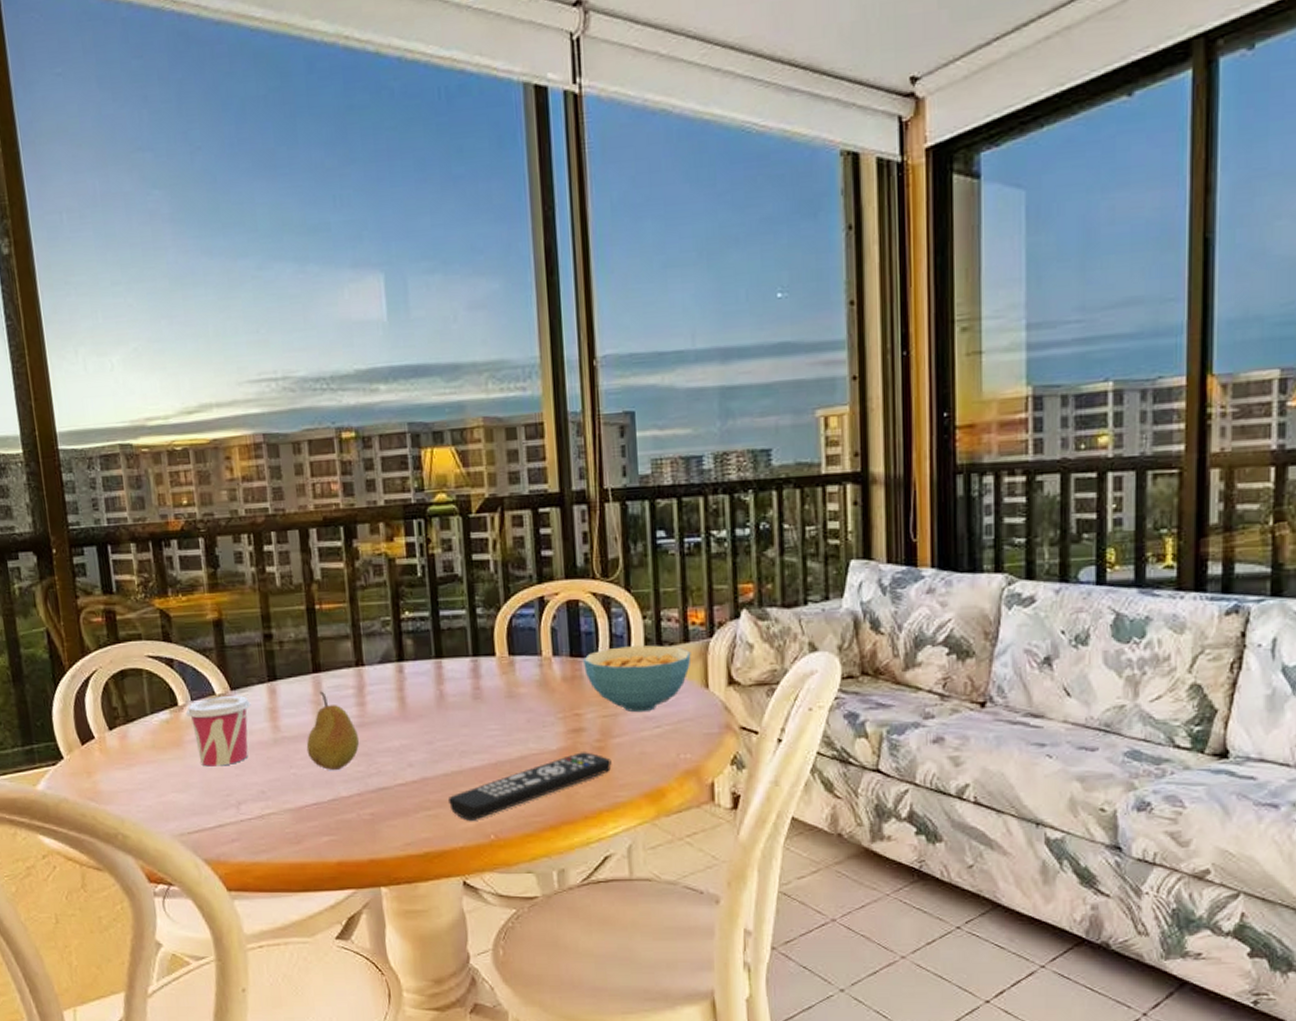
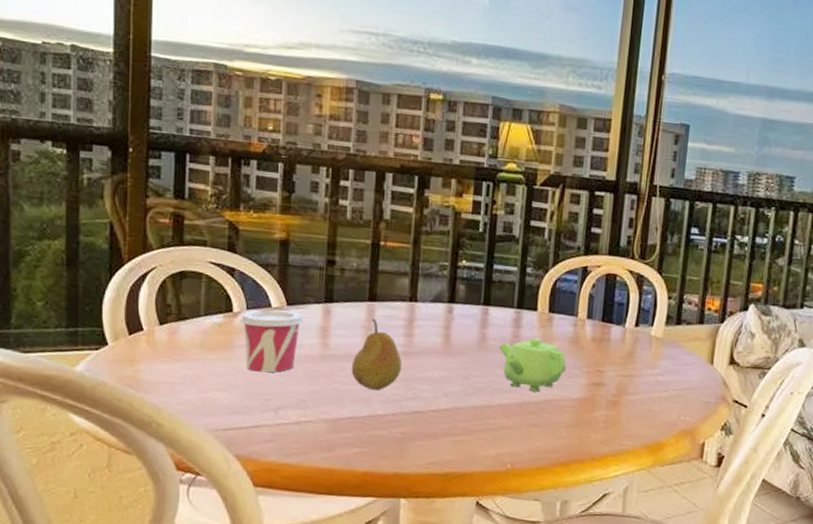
remote control: present [449,752,612,821] -> none [475,403,623,450]
teapot: none [460,686,539,749] -> present [499,337,567,392]
cereal bowl: present [582,645,691,713] -> none [611,319,704,377]

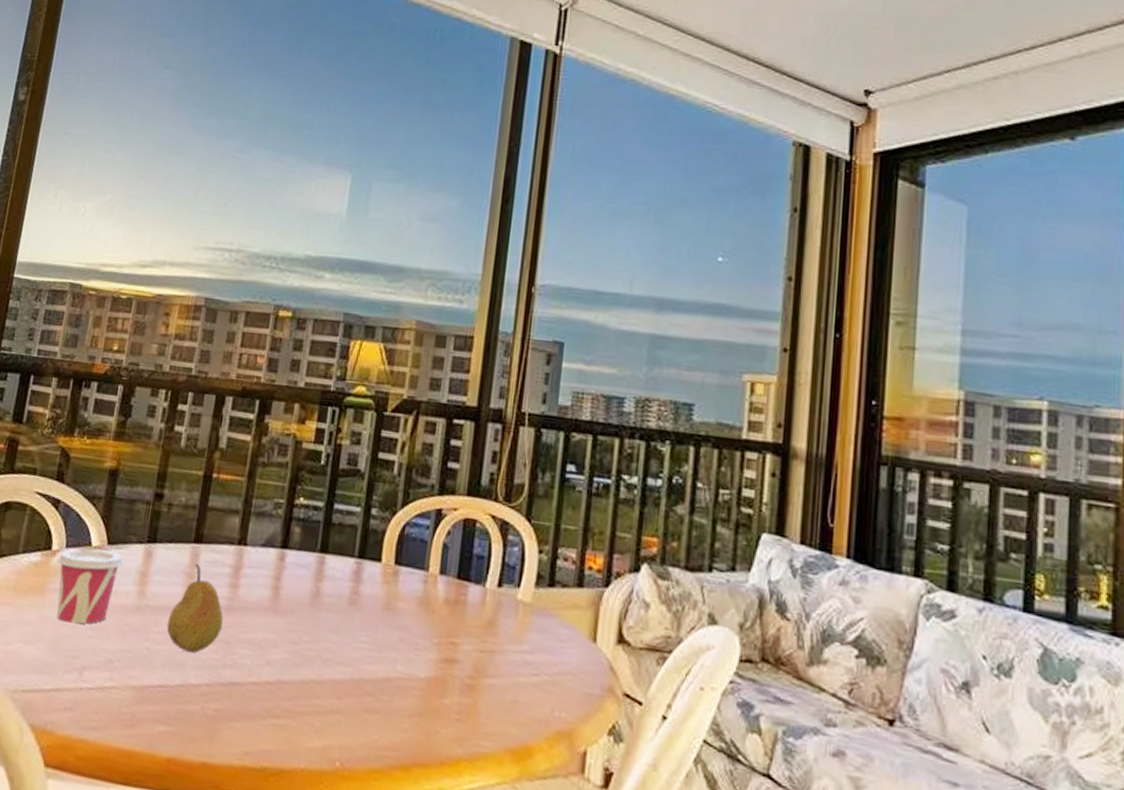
teapot: present [499,337,567,392] -> none [334,595,413,667]

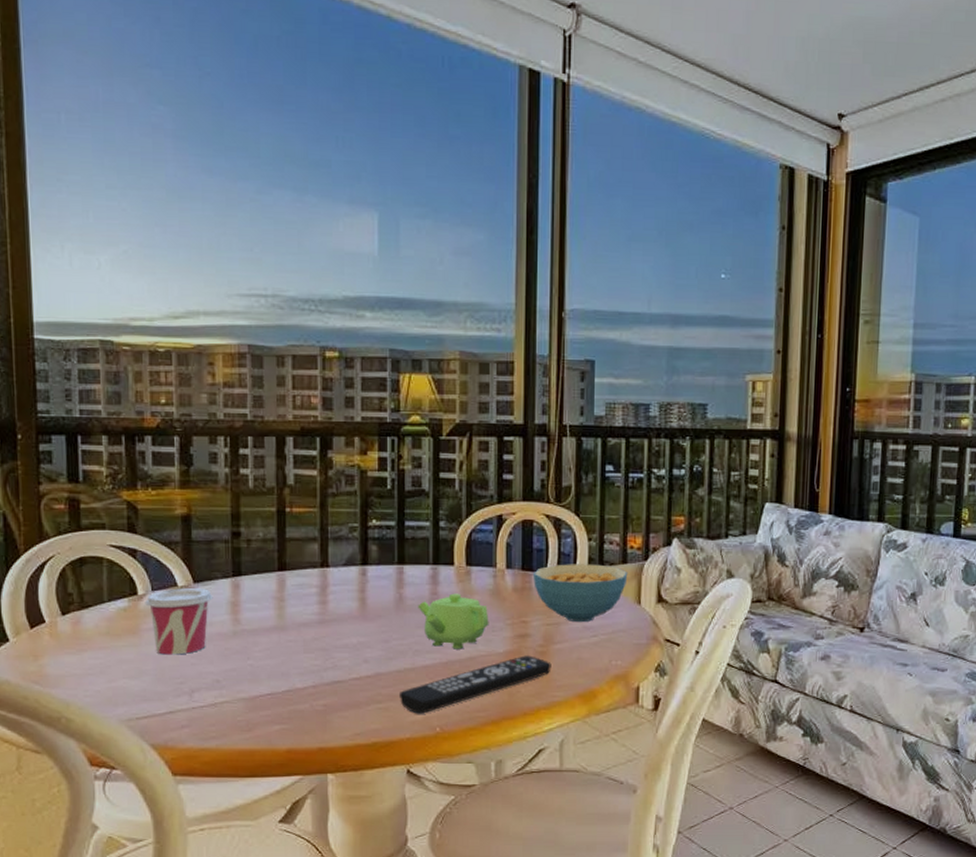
fruit: present [166,563,224,653] -> none [265,588,319,663]
remote control: none [299,686,481,741] -> present [400,655,552,714]
teapot: none [334,595,413,667] -> present [417,593,489,649]
cereal bowl: none [469,577,584,655] -> present [532,564,628,623]

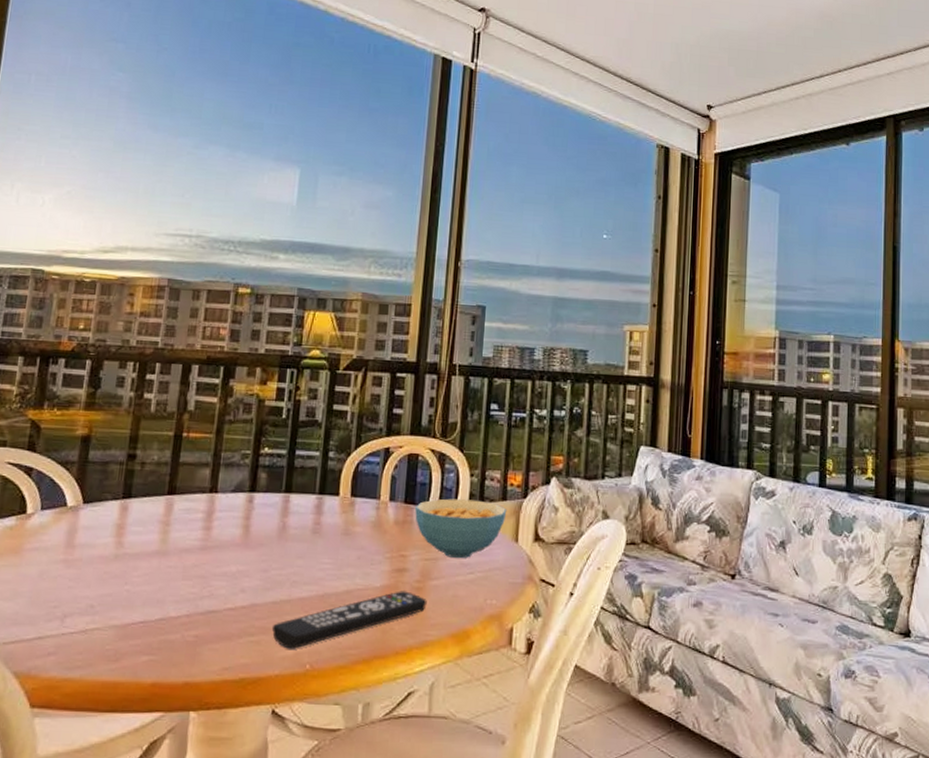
cup: present [145,588,213,655] -> none [32,508,101,577]
teapot: present [417,593,489,649] -> none [299,524,369,582]

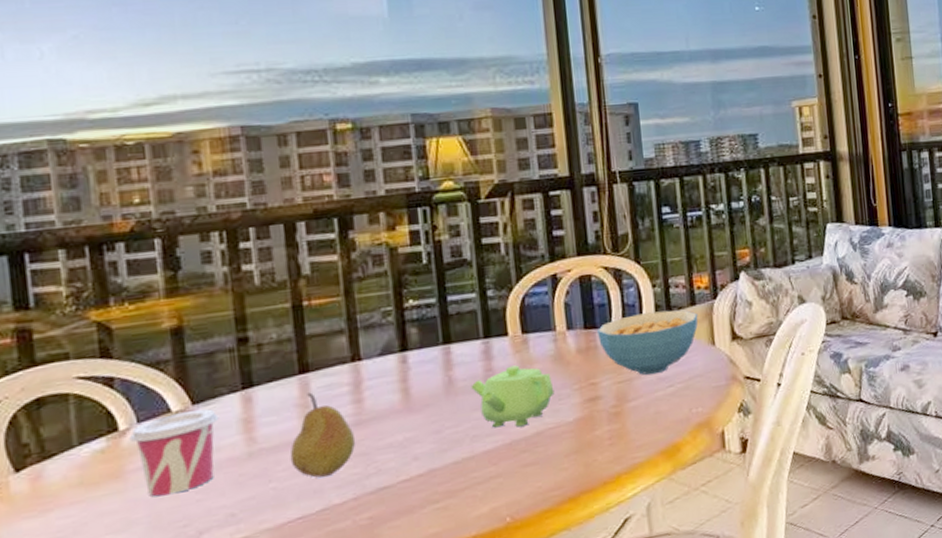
cup: none [32,508,101,577] -> present [129,409,219,497]
fruit: none [145,512,199,590] -> present [290,392,356,478]
remote control: present [272,591,427,649] -> none [459,419,628,507]
teapot: none [299,524,369,582] -> present [471,365,555,428]

